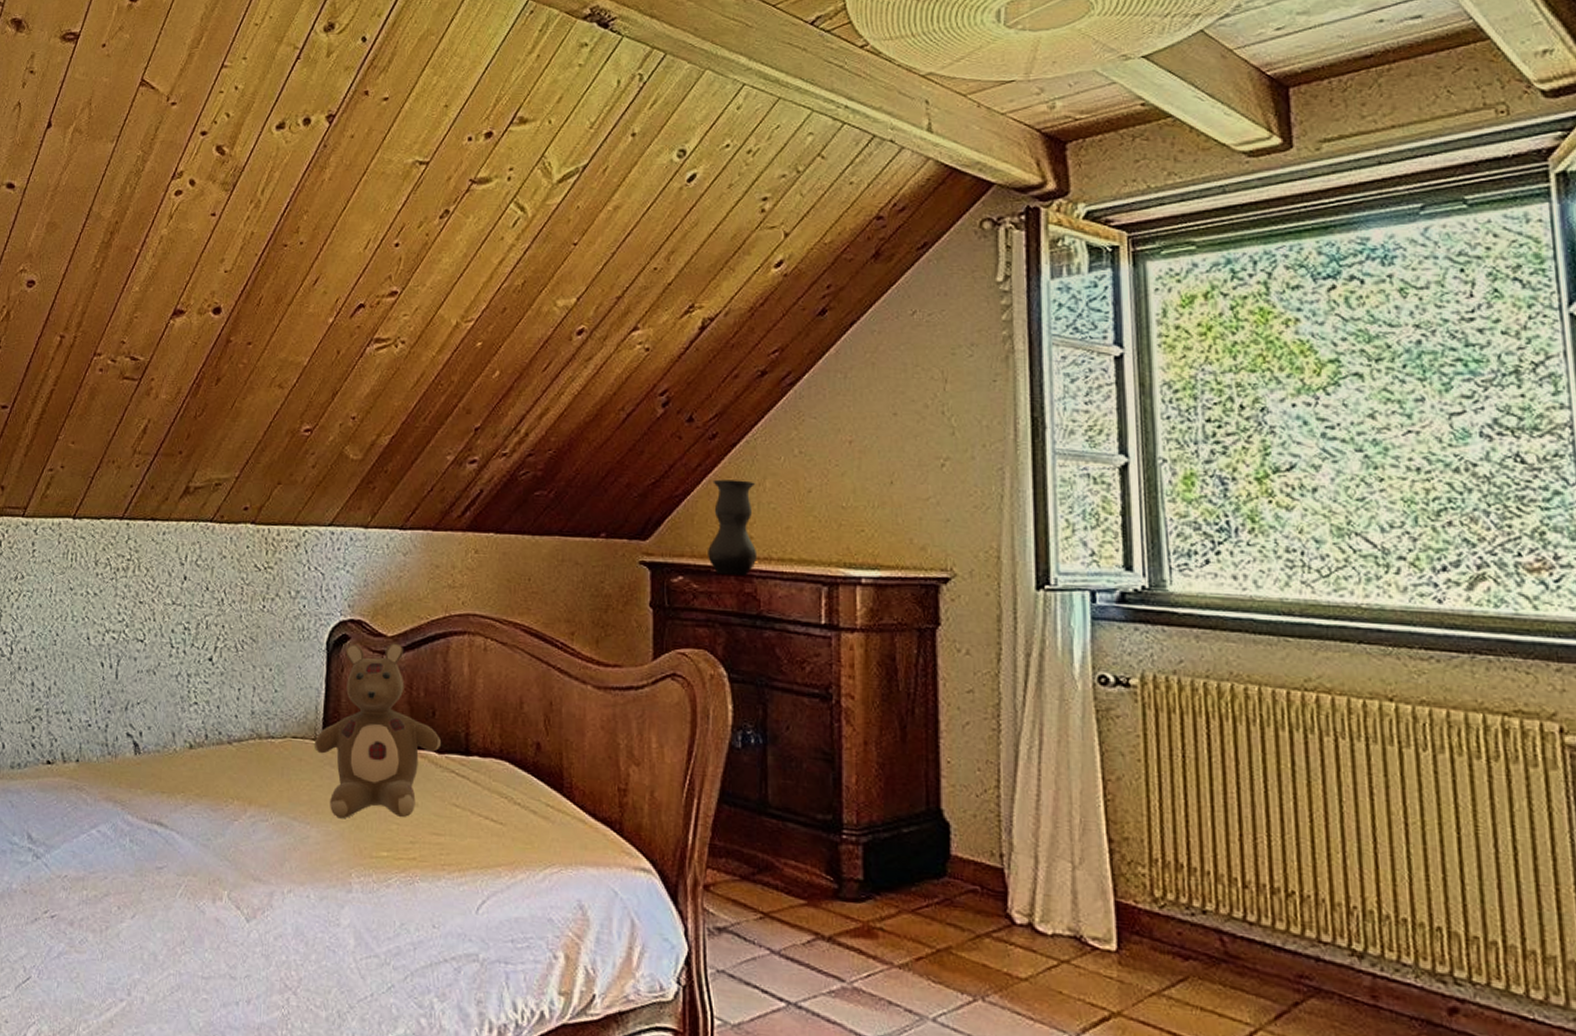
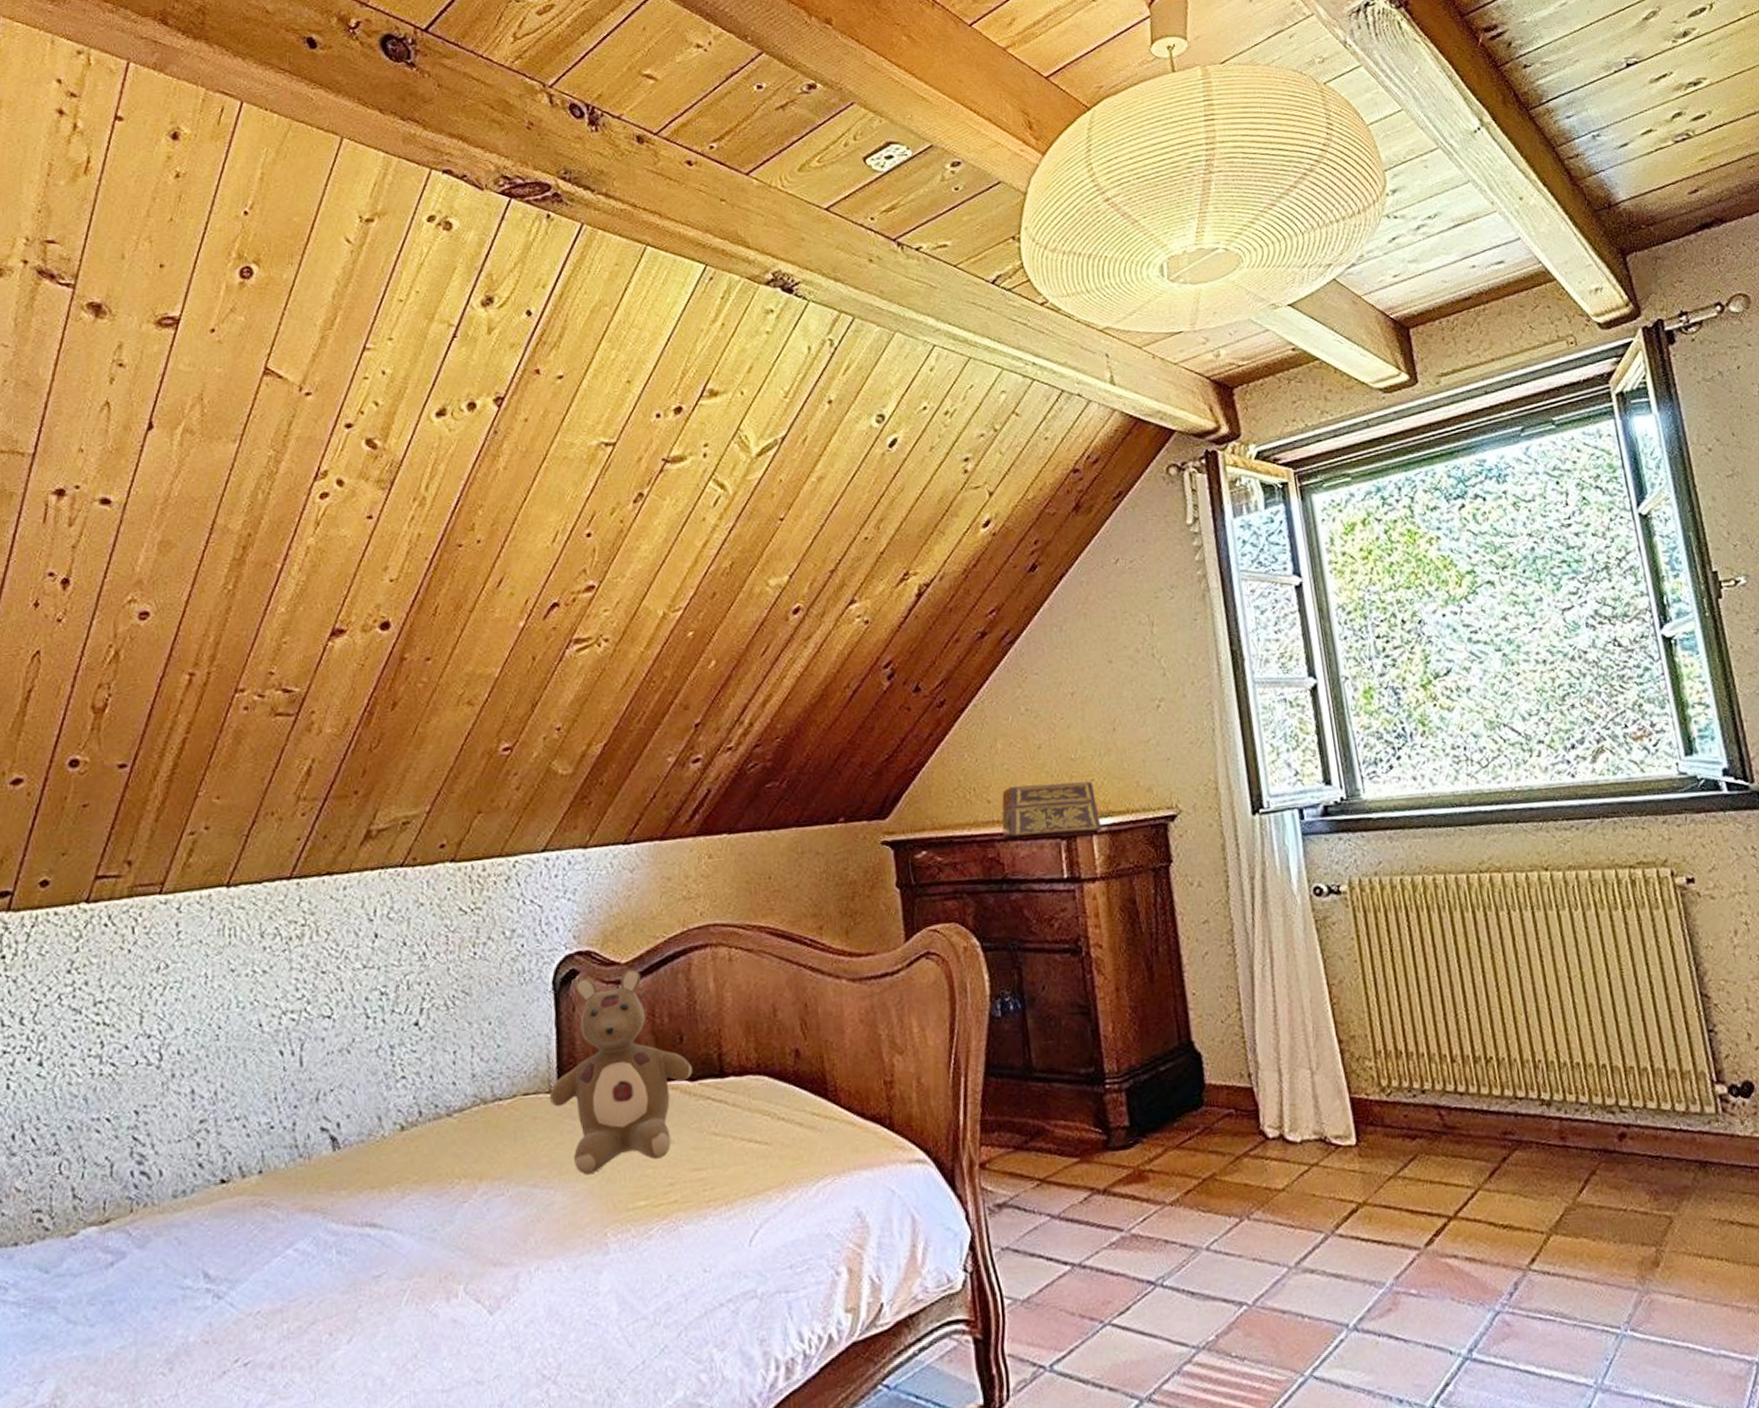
vase: present [708,479,758,577] -> none [945,744,997,844]
decorative box: none [761,525,867,584] -> present [1002,781,1102,840]

